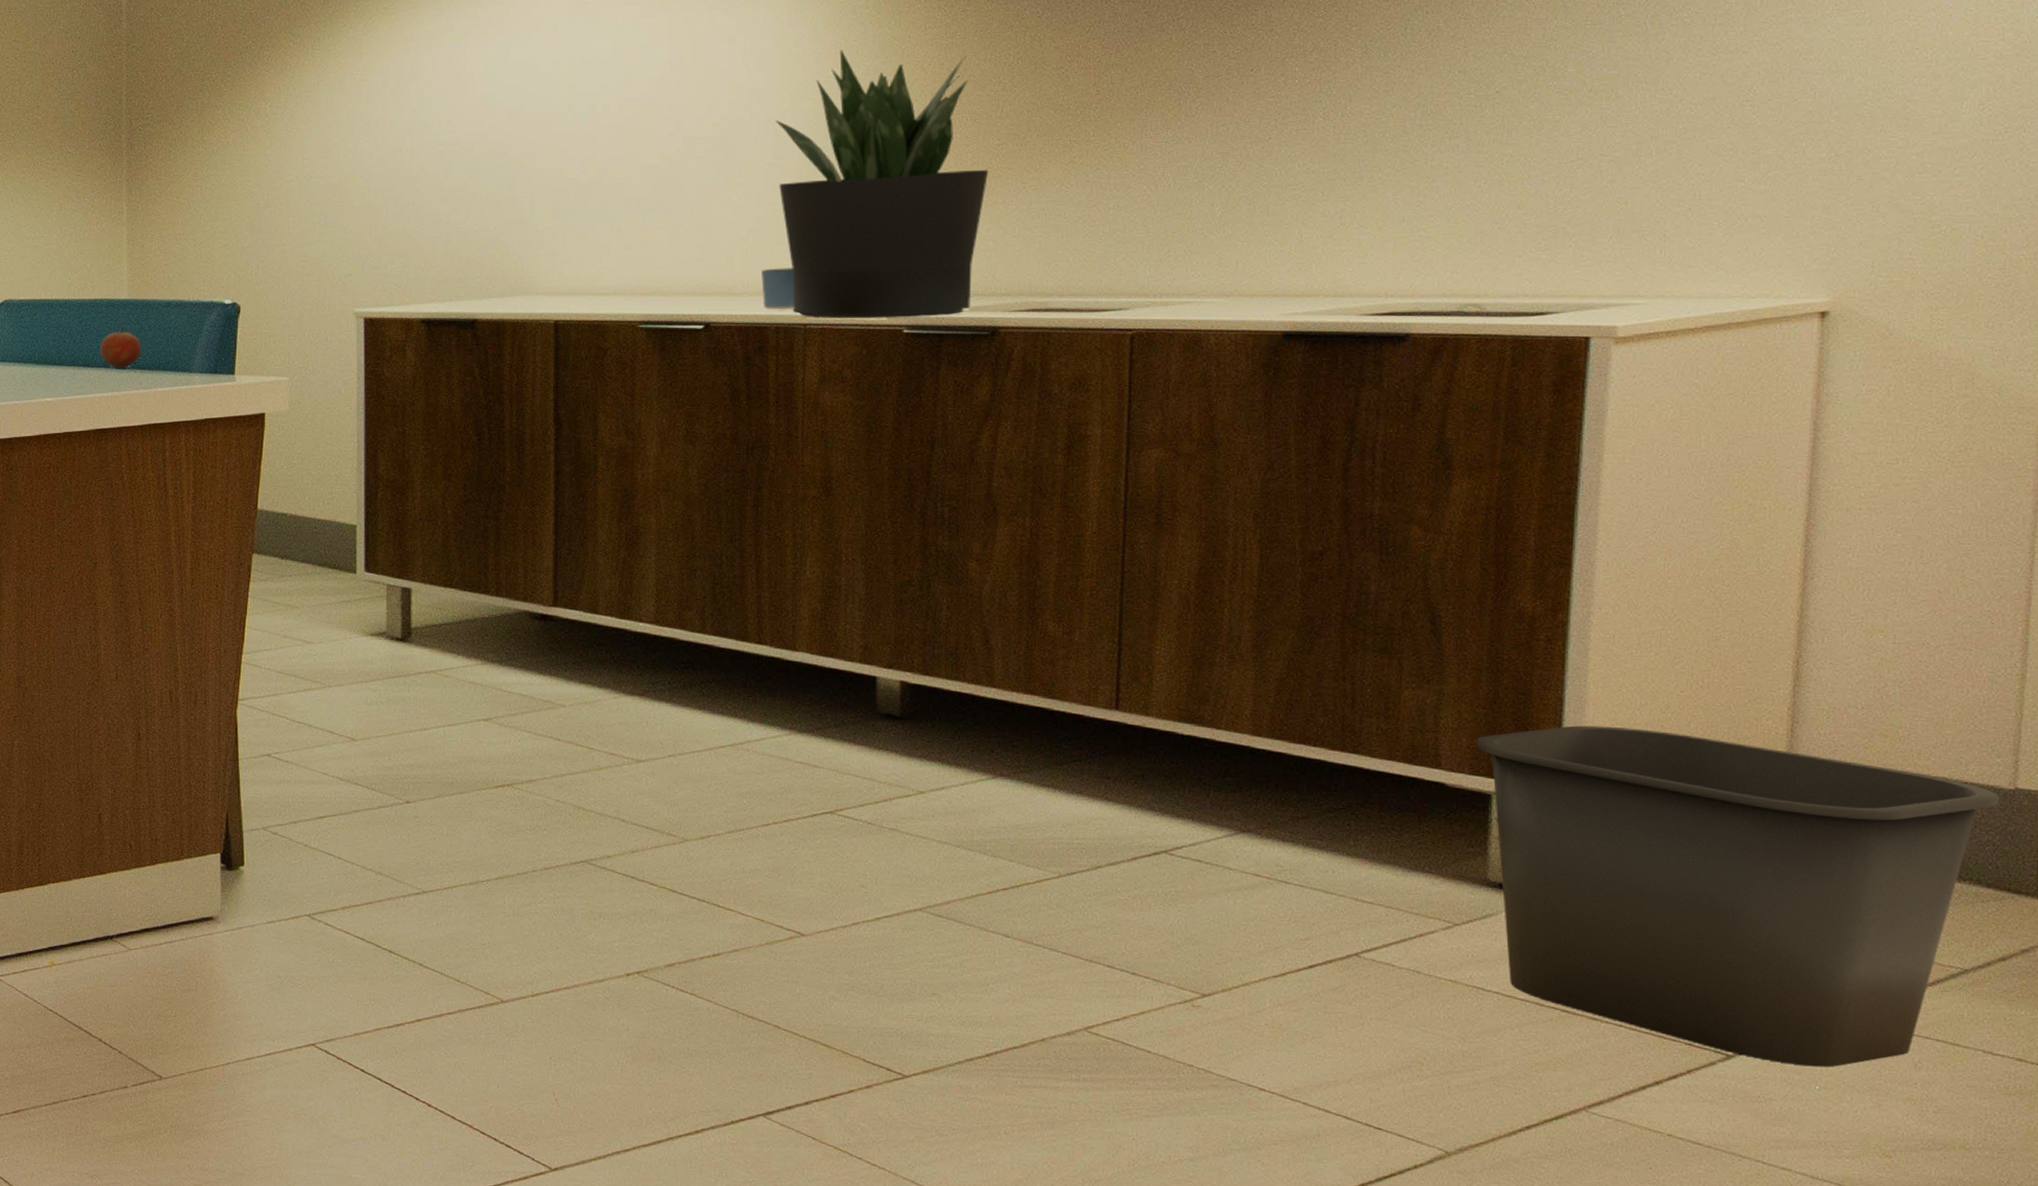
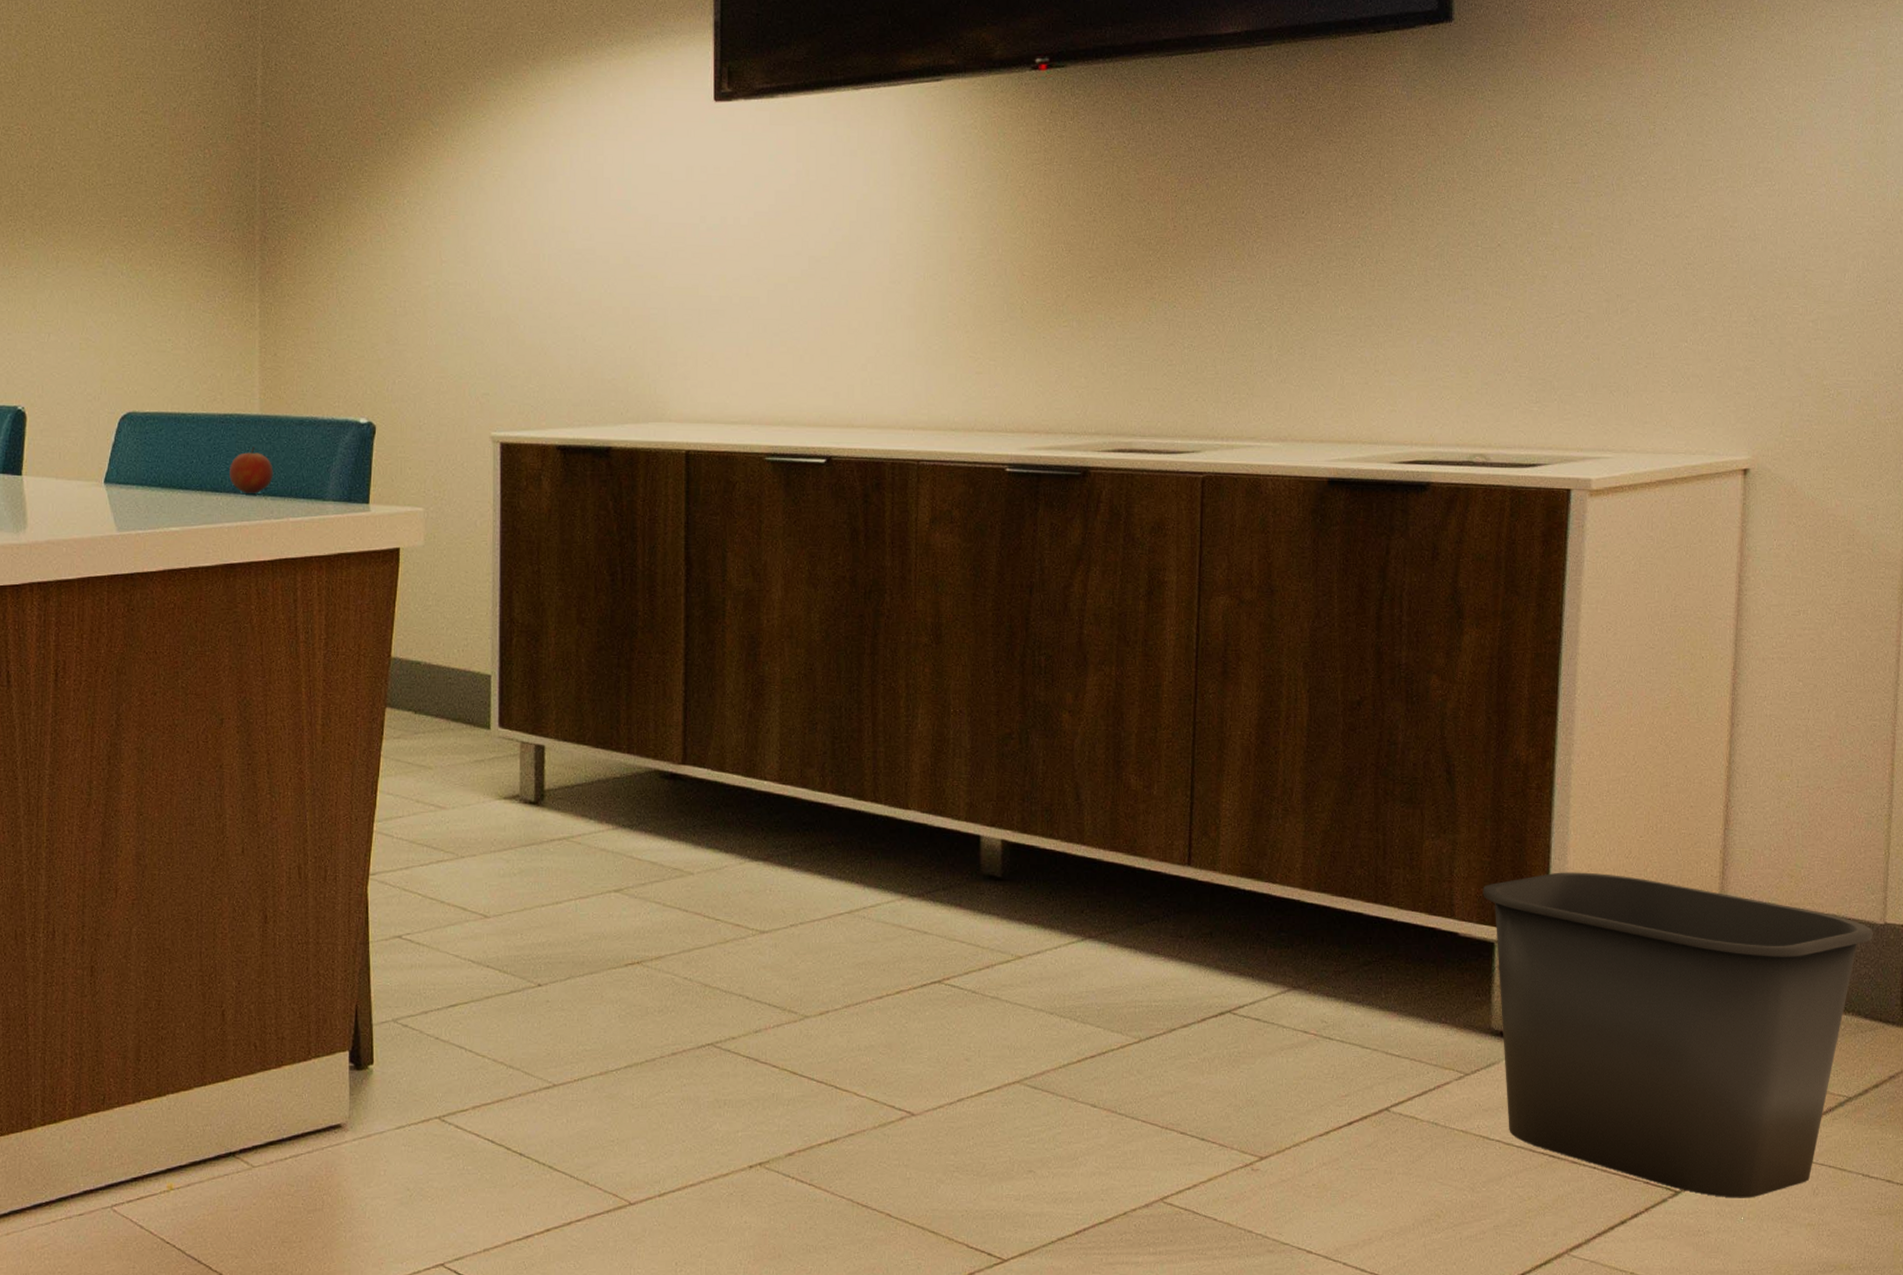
mug: present [761,268,794,309] -> none [879,399,909,444]
planter: present [776,50,989,319] -> none [893,170,1082,457]

